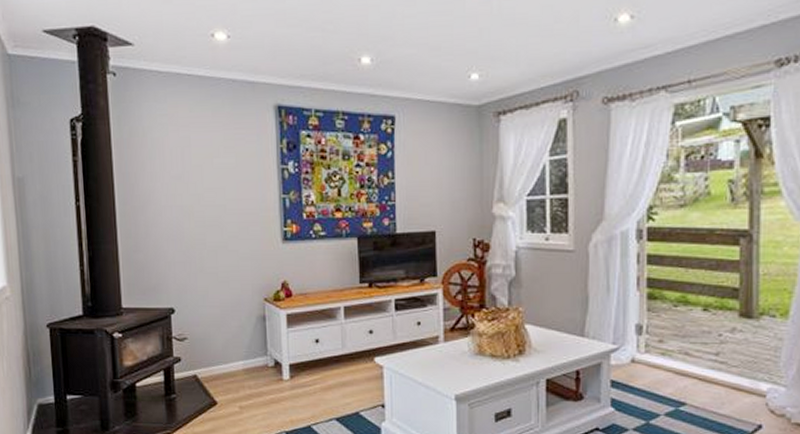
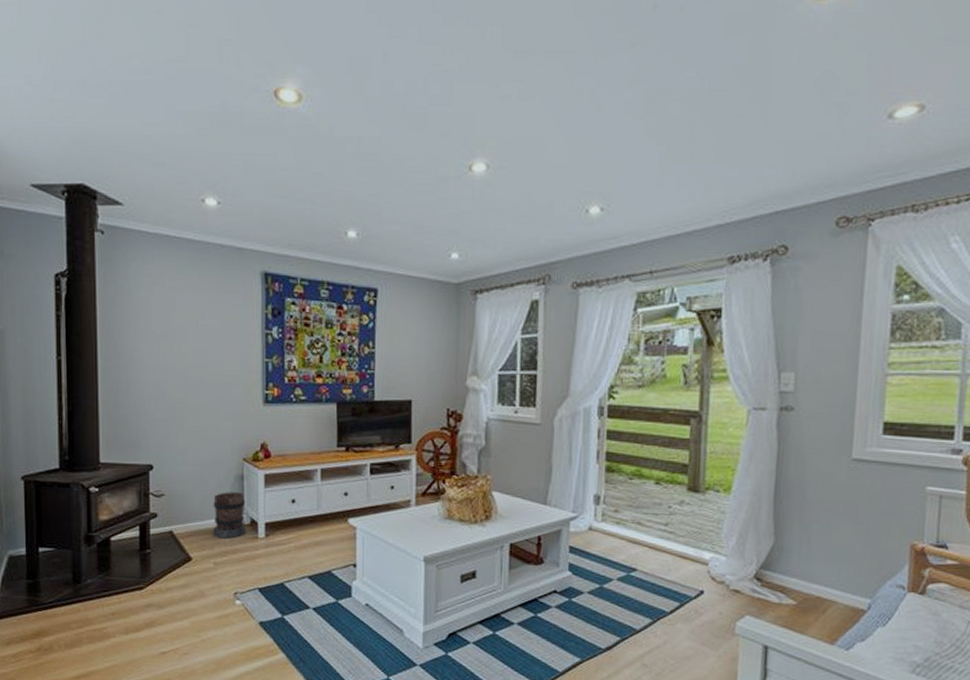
wooden barrel: none [236,333,271,381] -> present [212,492,247,539]

